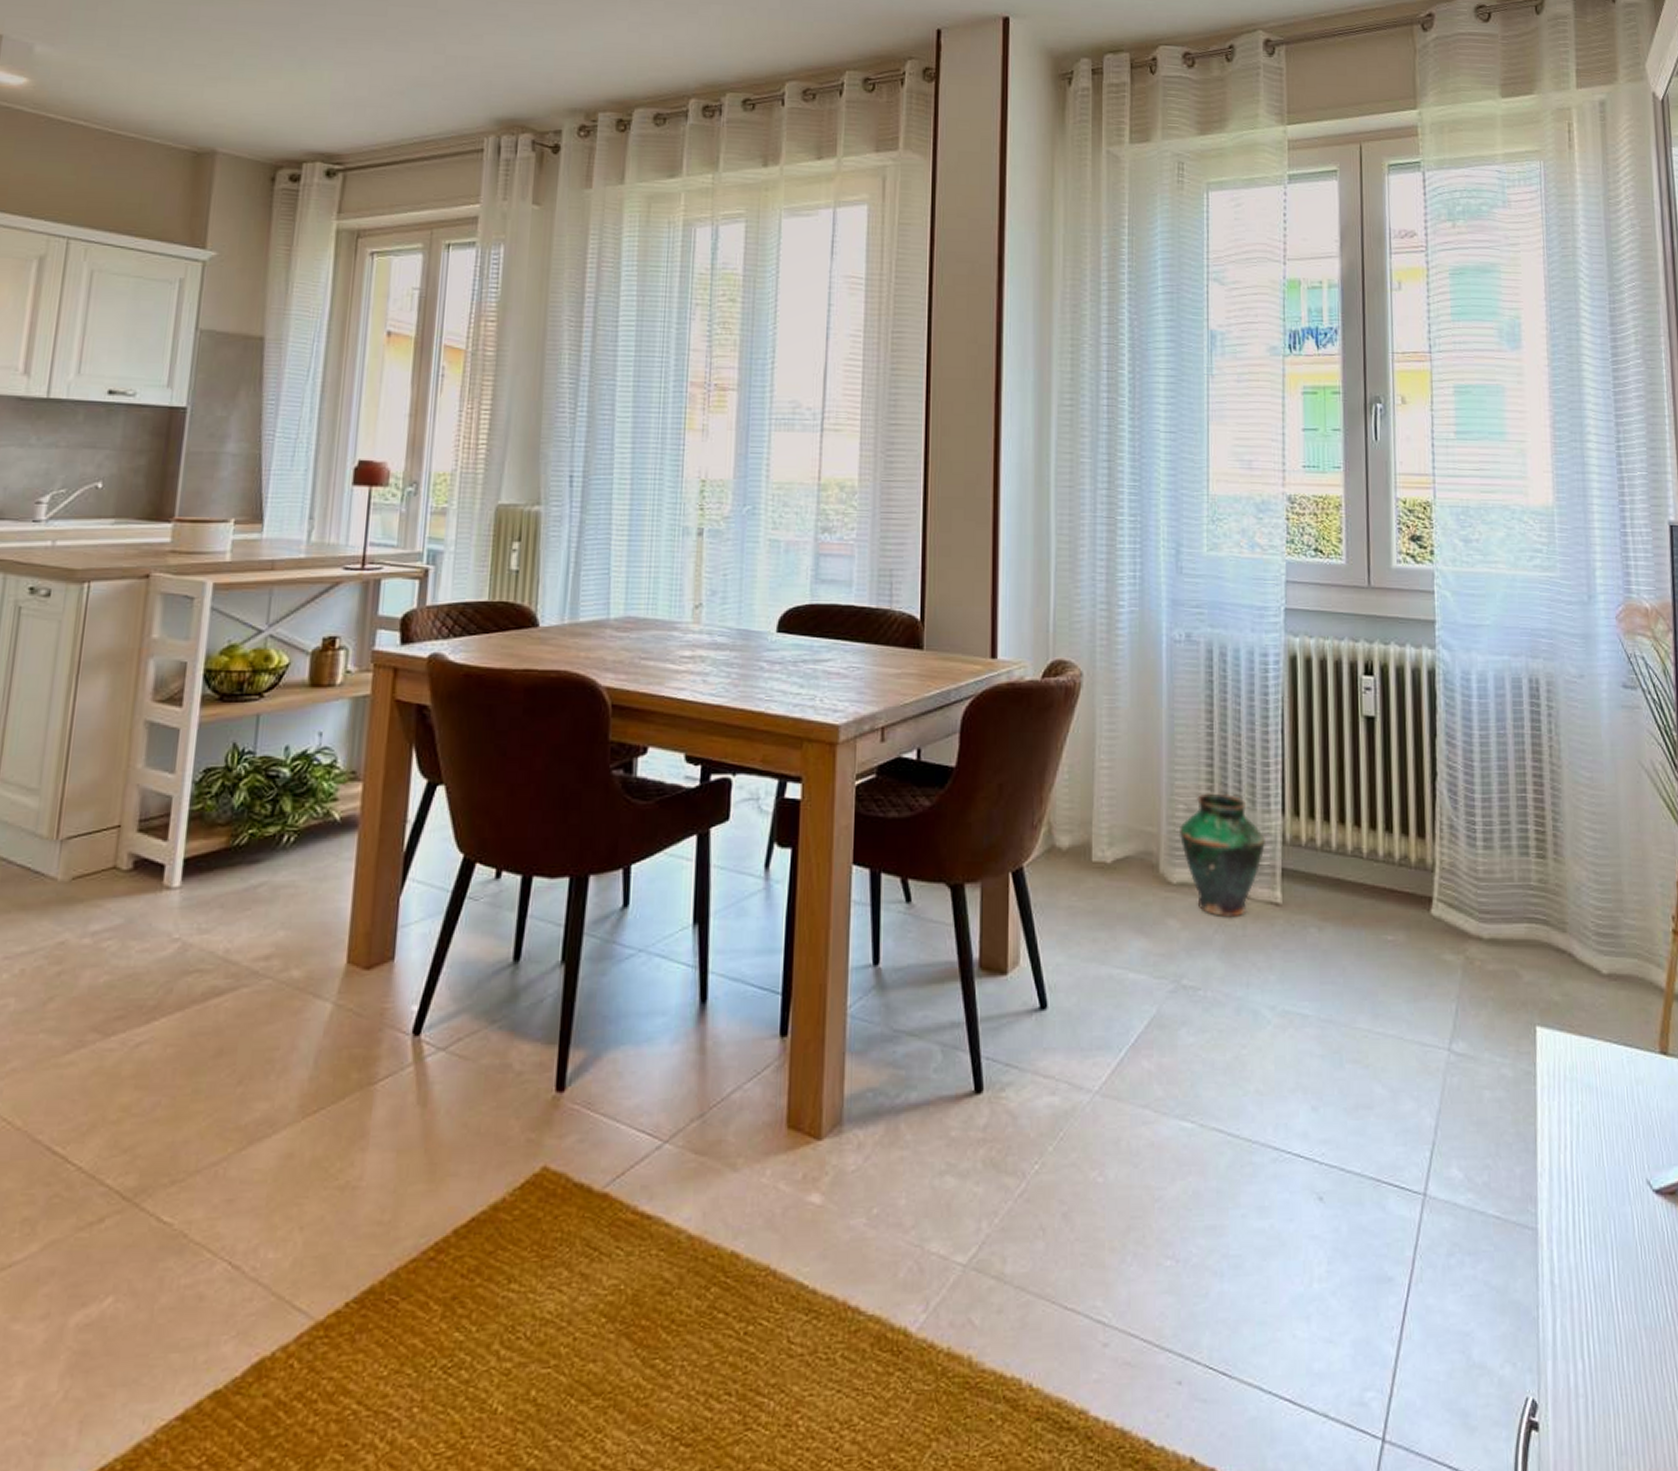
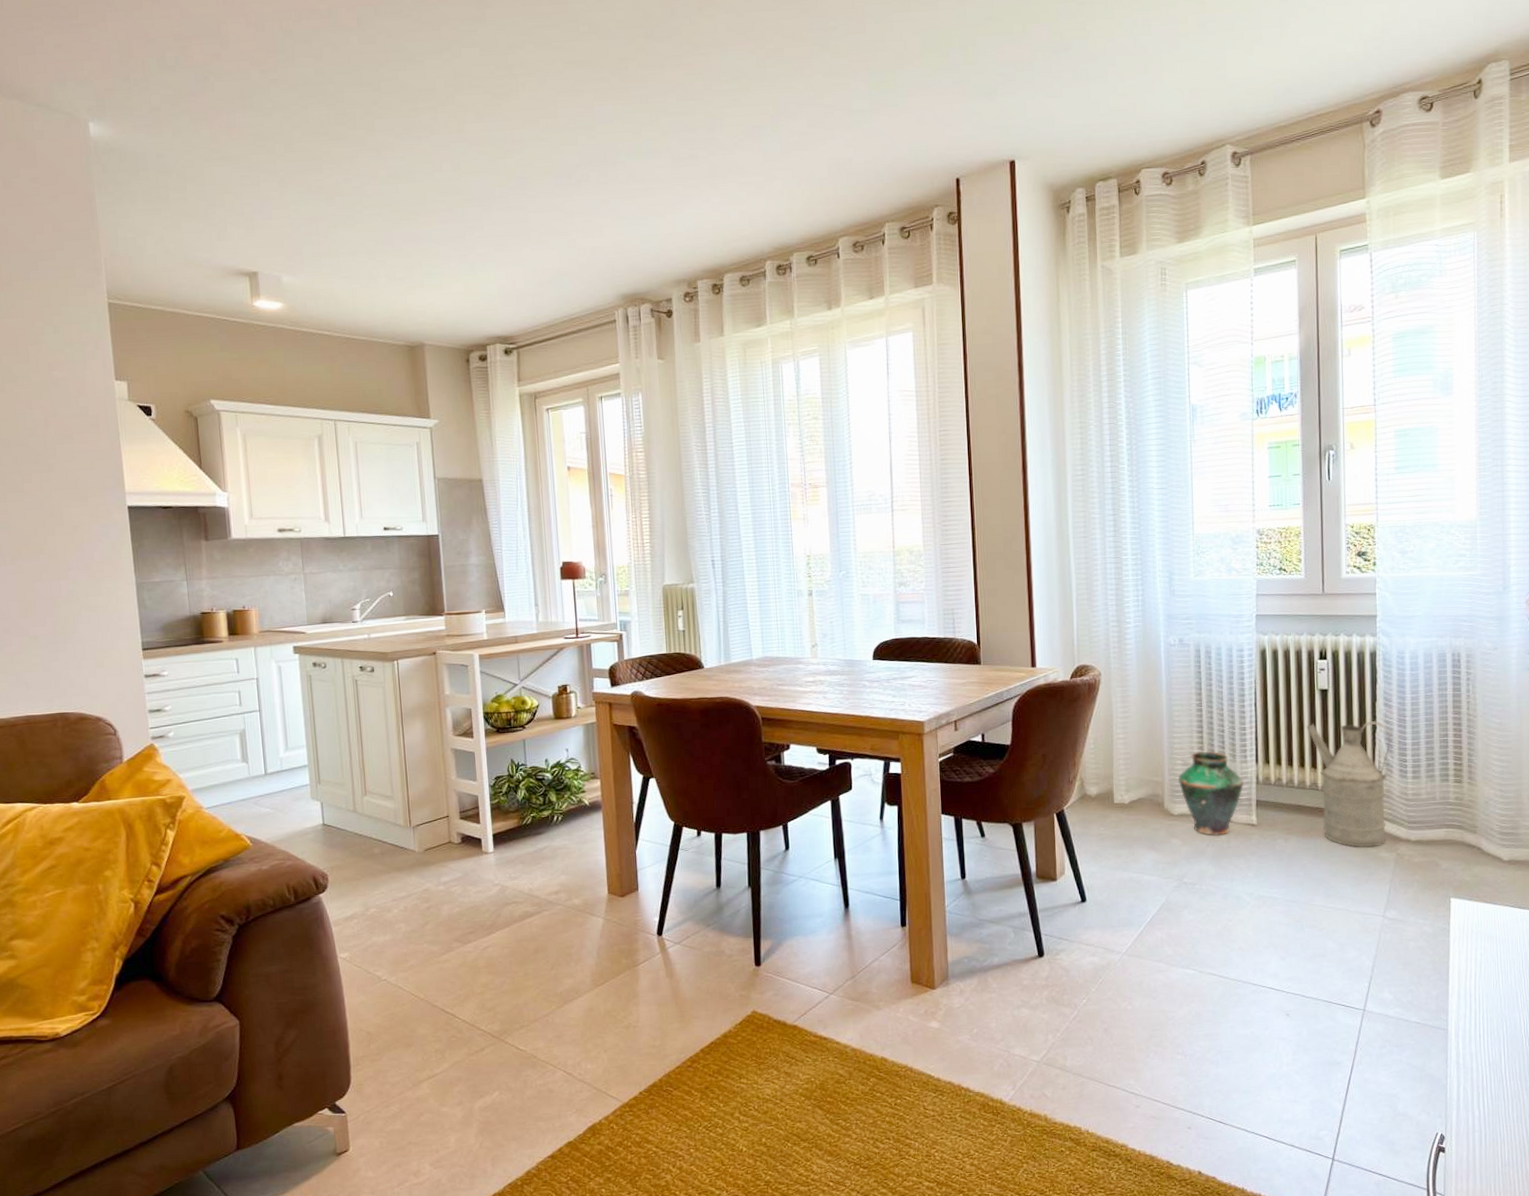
watering can: none [1346,763,1456,946] -> present [1306,720,1391,848]

